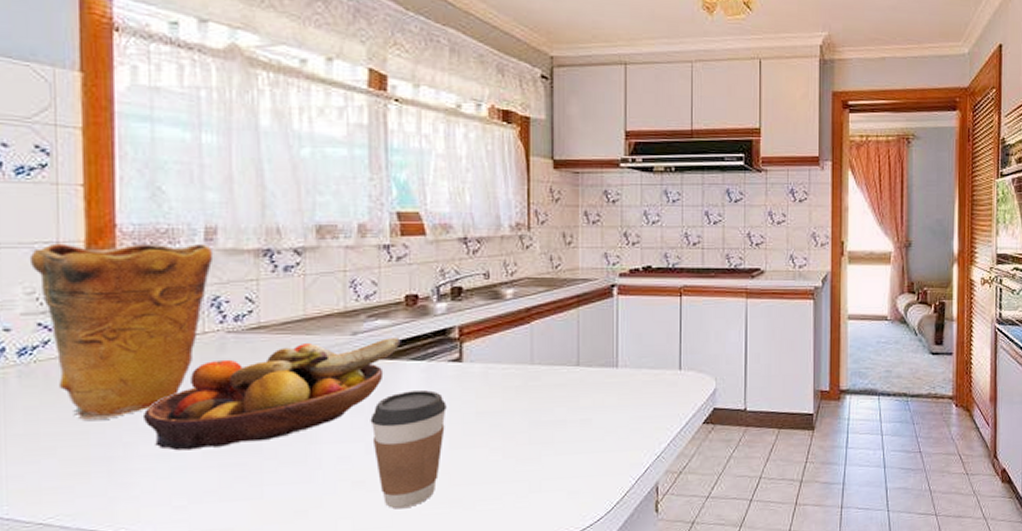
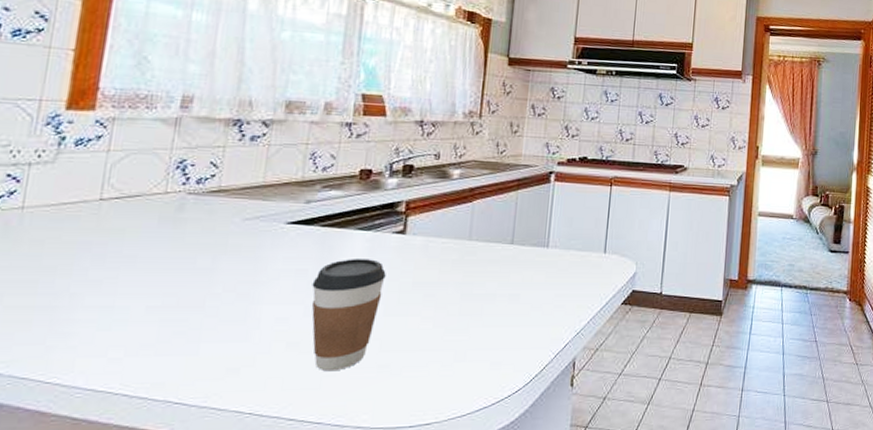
vase: present [29,243,214,420] -> none [10,101,187,269]
fruit bowl: present [142,338,401,451] -> none [93,208,351,304]

